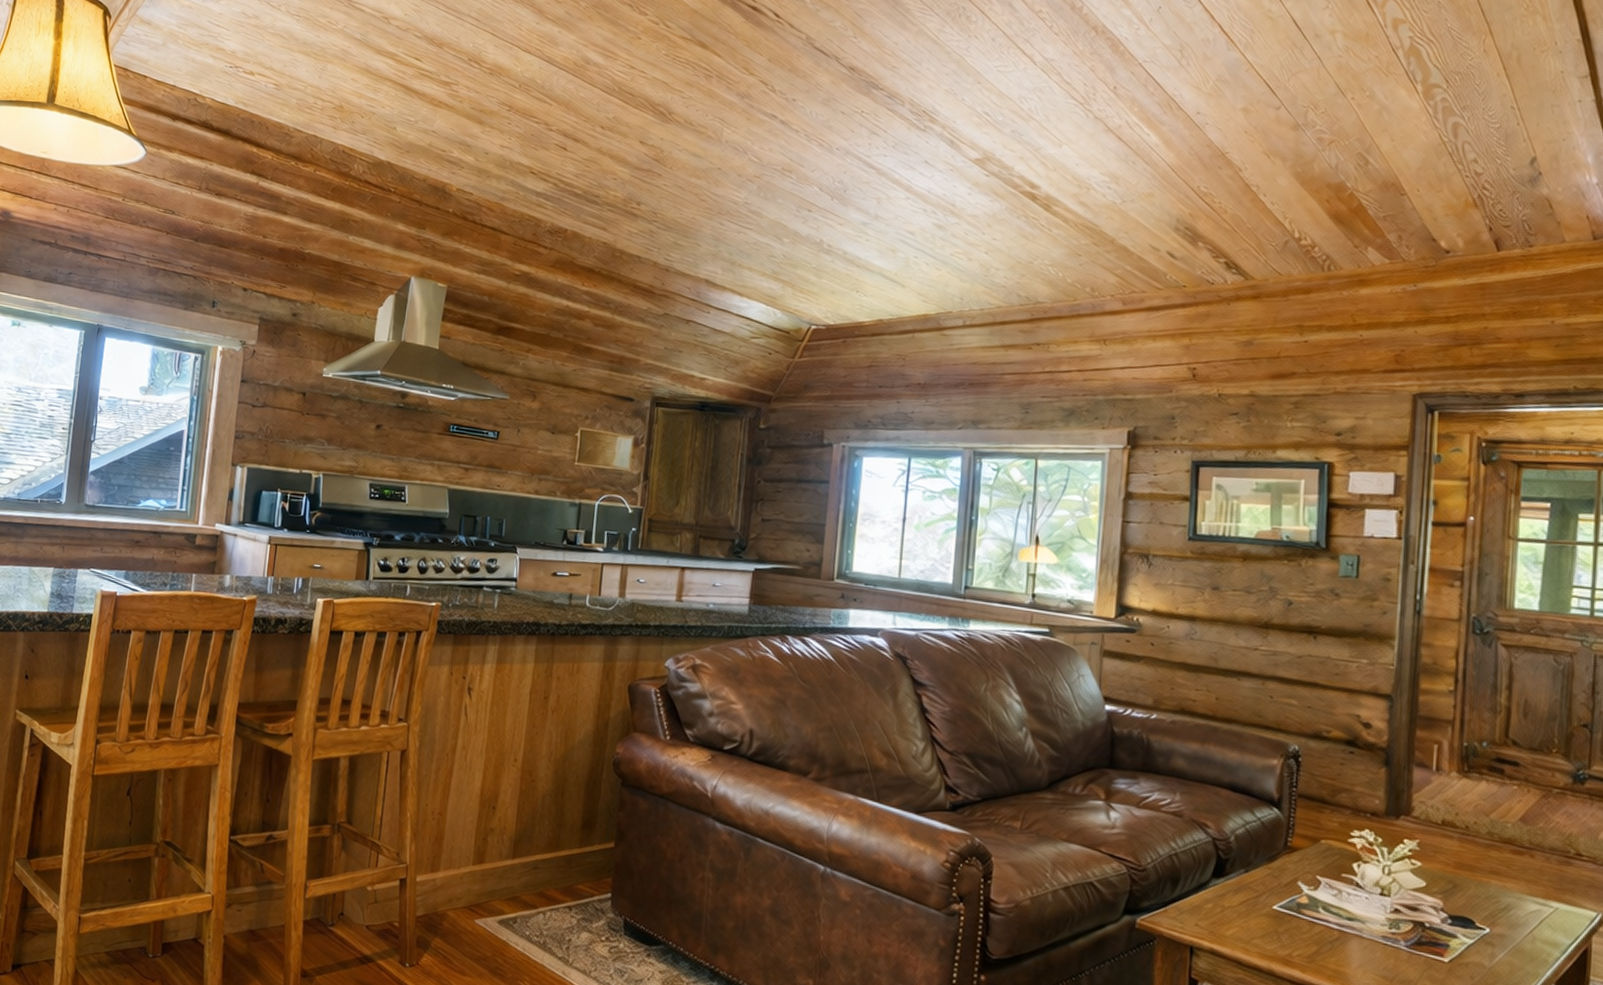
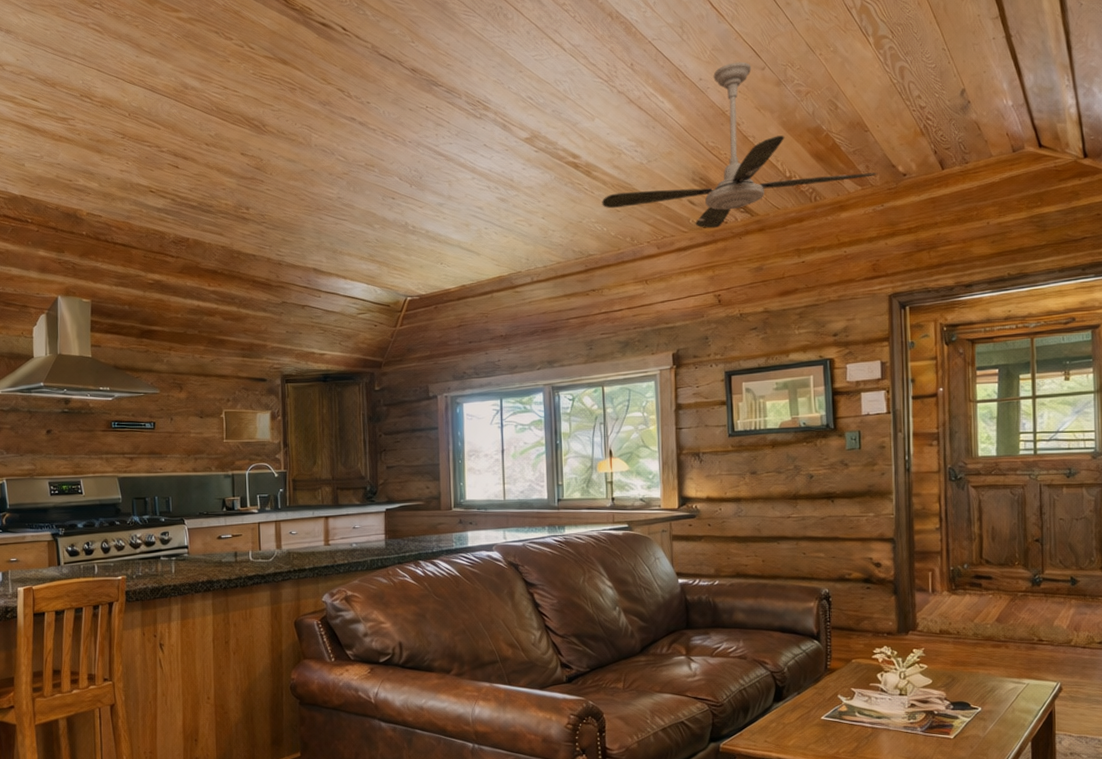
ceiling fan: none [1060,97,1412,289] -> present [602,61,877,229]

